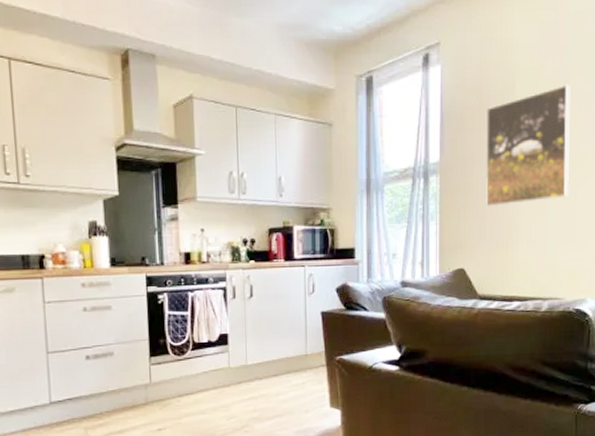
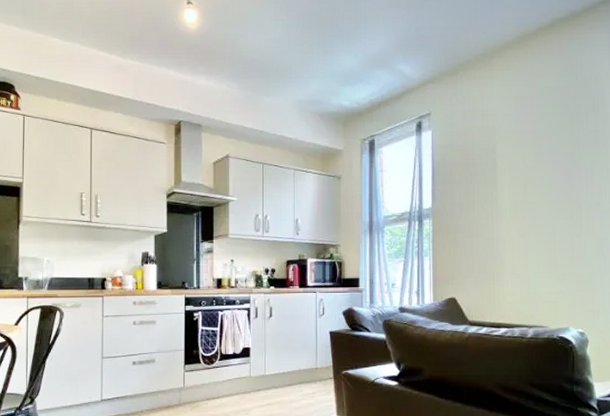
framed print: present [485,84,570,207] -> none [471,145,549,246]

